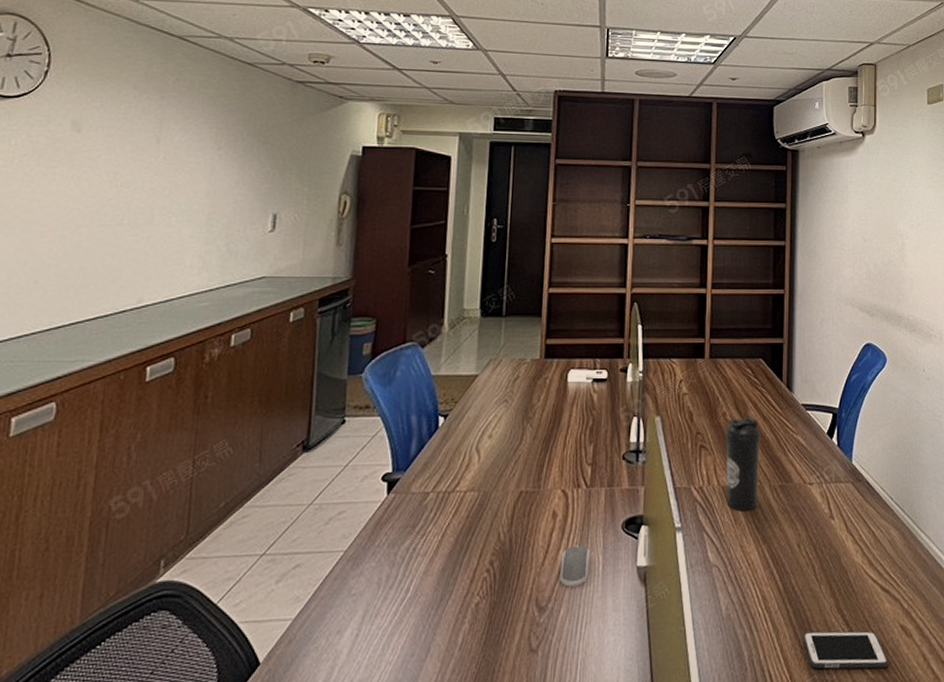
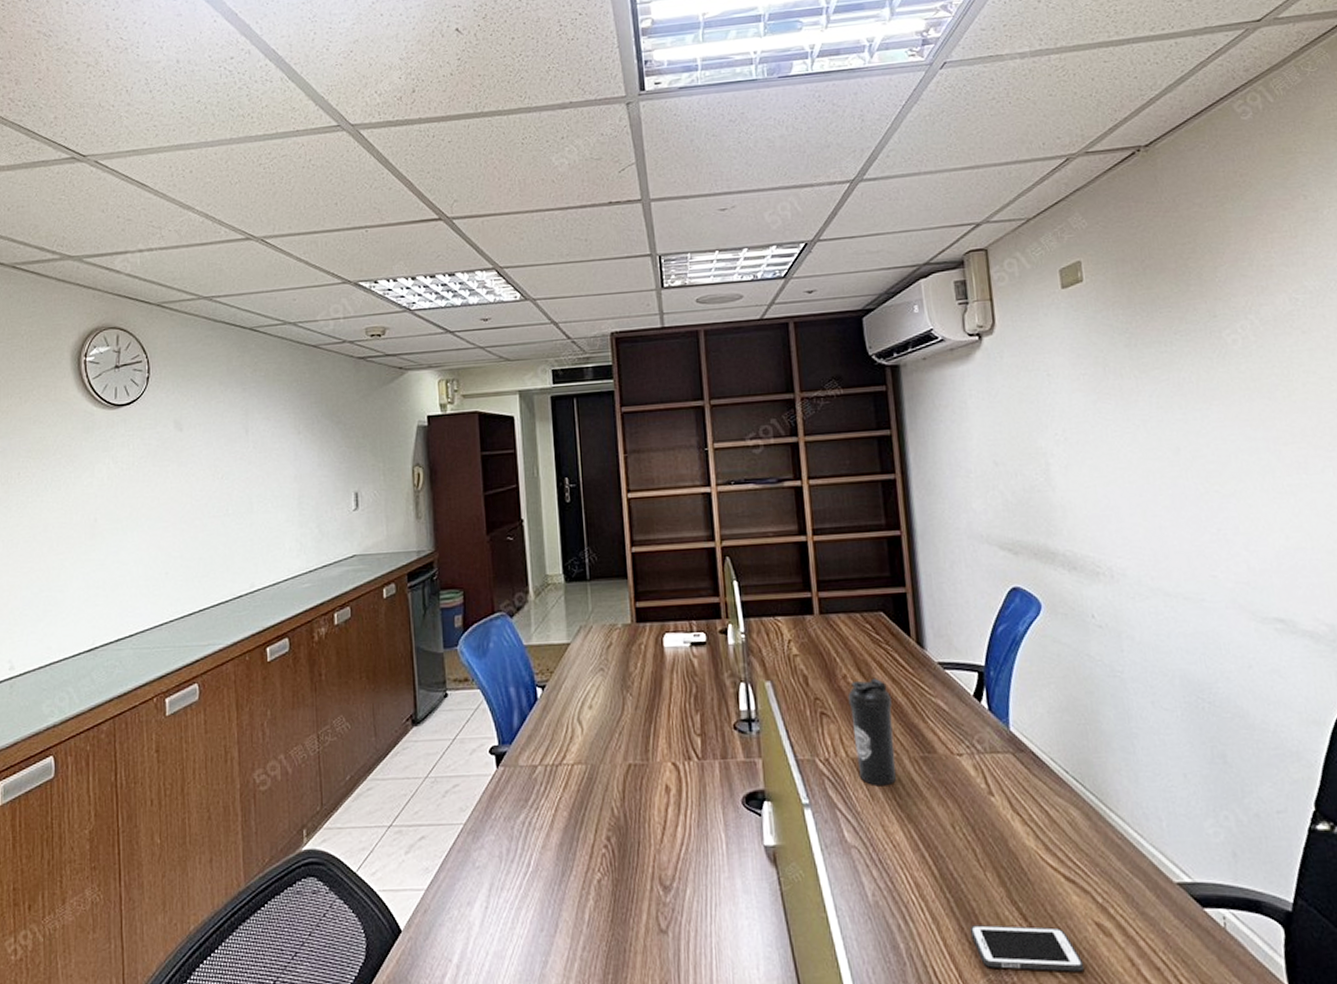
computer mouse: present [560,545,591,587] -> none [680,821,712,866]

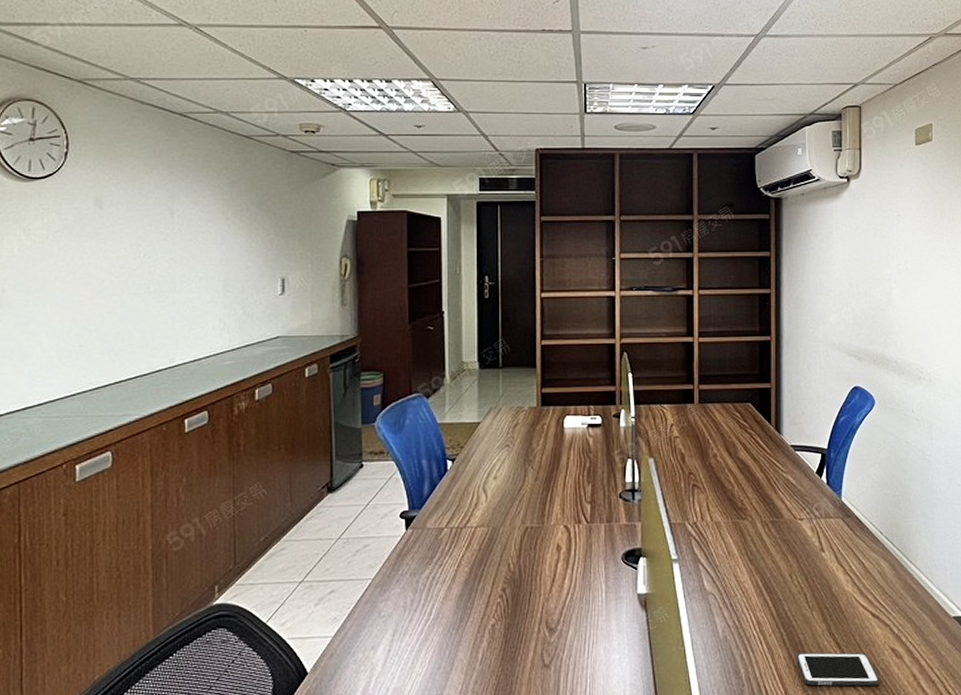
water bottle: present [848,678,896,787] -> none [716,457,751,545]

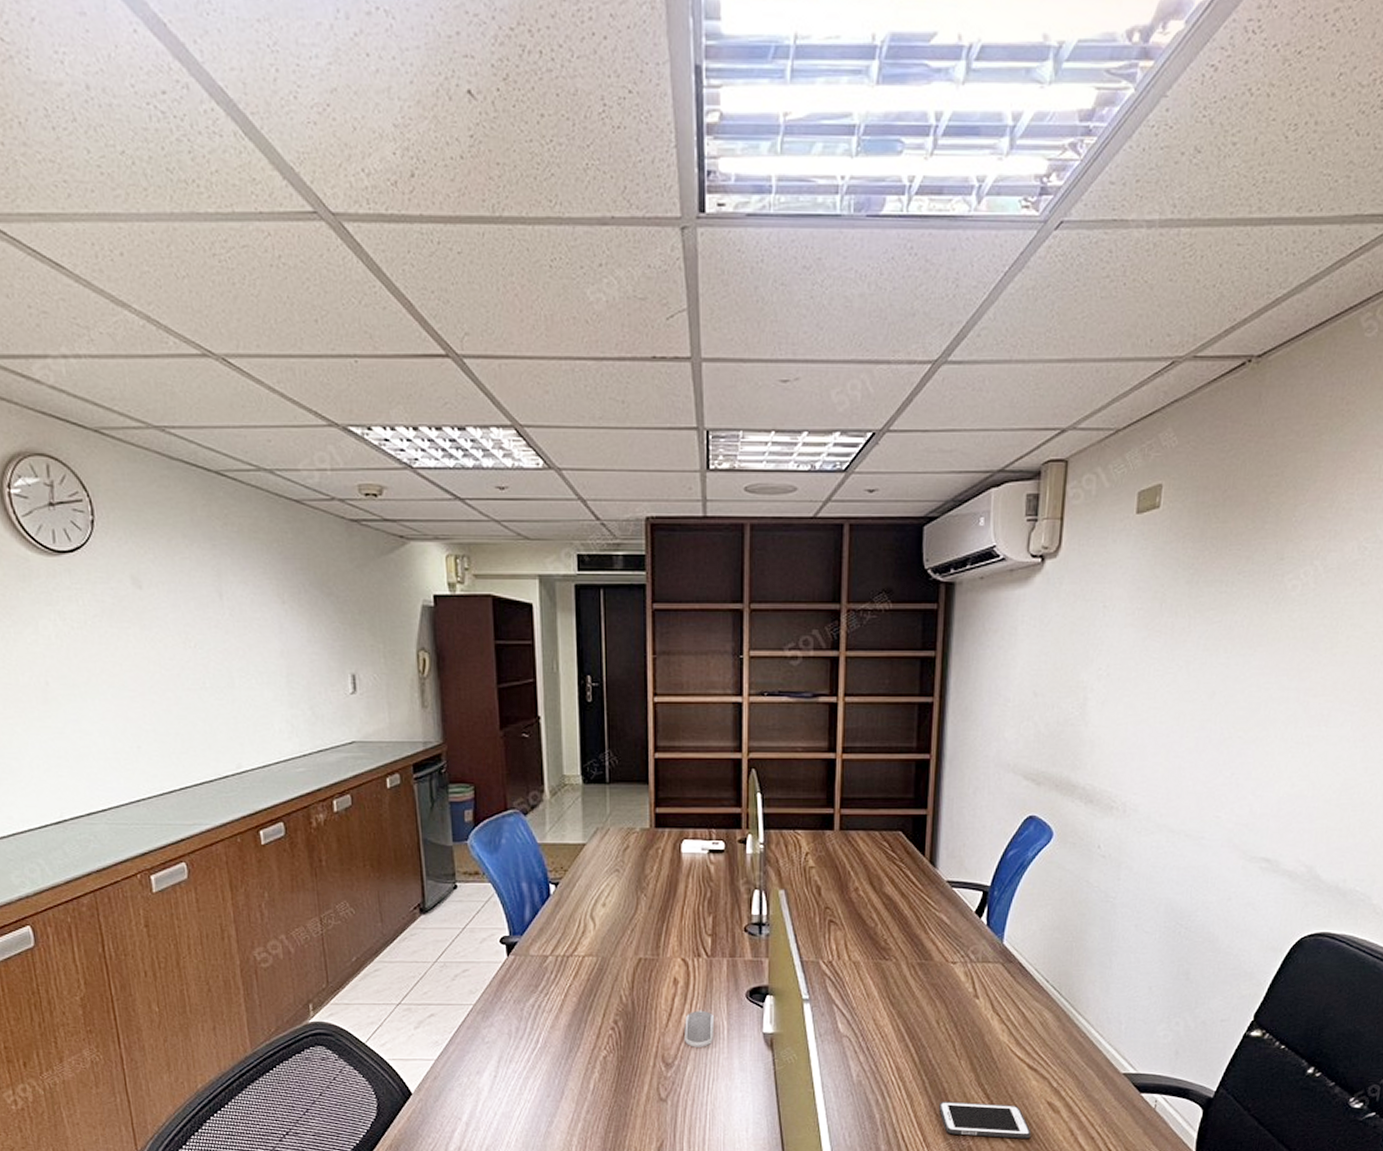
computer mouse: none [567,574,594,612] -> present [685,1010,715,1047]

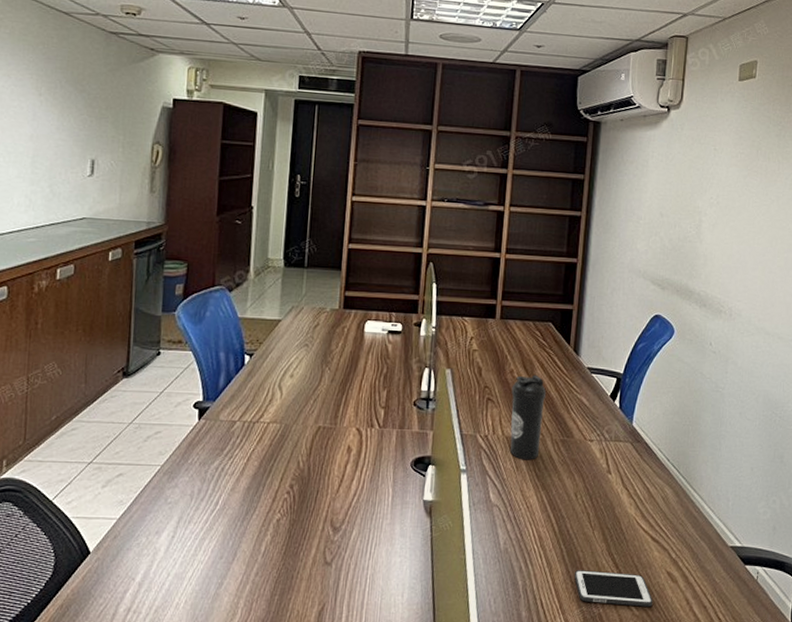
computer mouse: present [685,1010,715,1047] -> none [353,477,382,513]
water bottle: none [857,891,898,987] -> present [510,374,546,460]

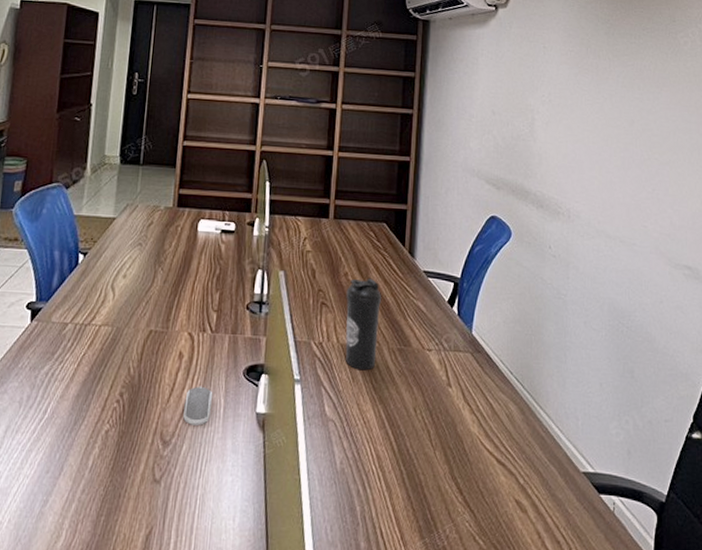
computer mouse: none [353,477,382,513] -> present [183,386,213,426]
cell phone: present [574,570,653,607] -> none [415,495,502,540]

